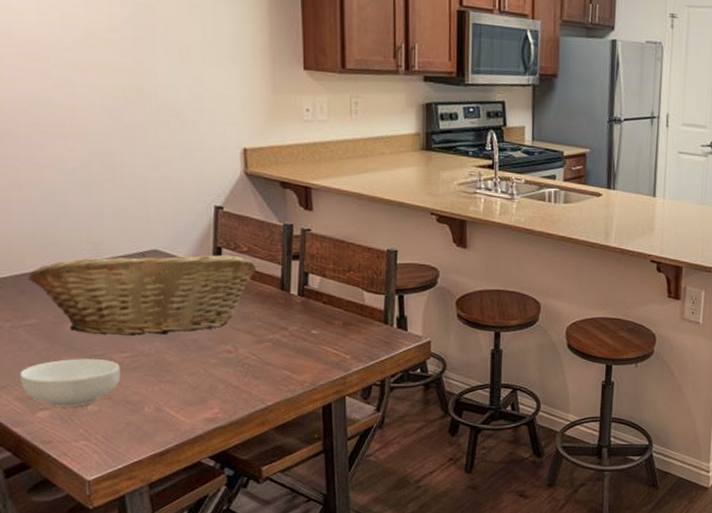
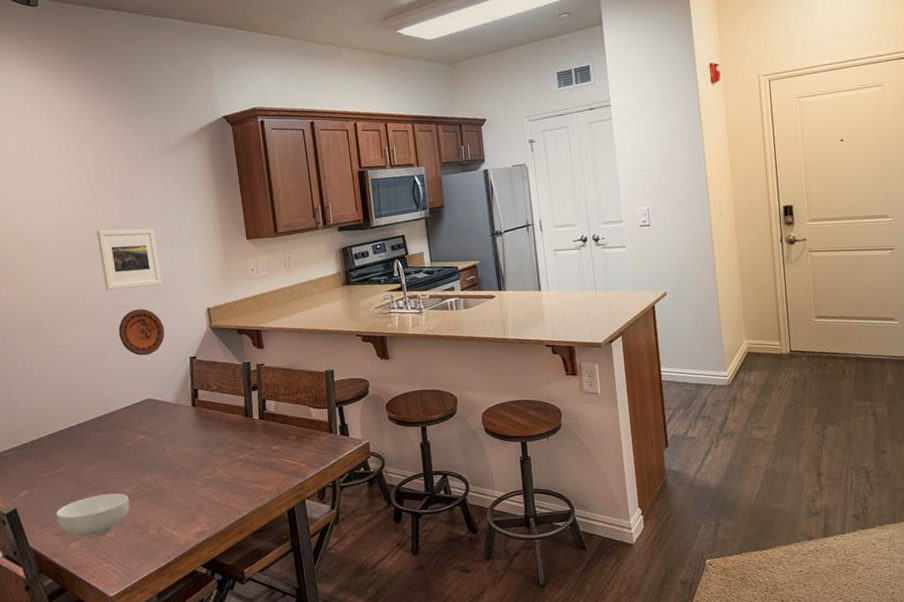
fruit basket: present [28,254,257,337] -> none [58,394,226,474]
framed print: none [98,19,185,108] -> present [96,228,162,290]
decorative plate: none [120,133,184,195] -> present [118,309,165,356]

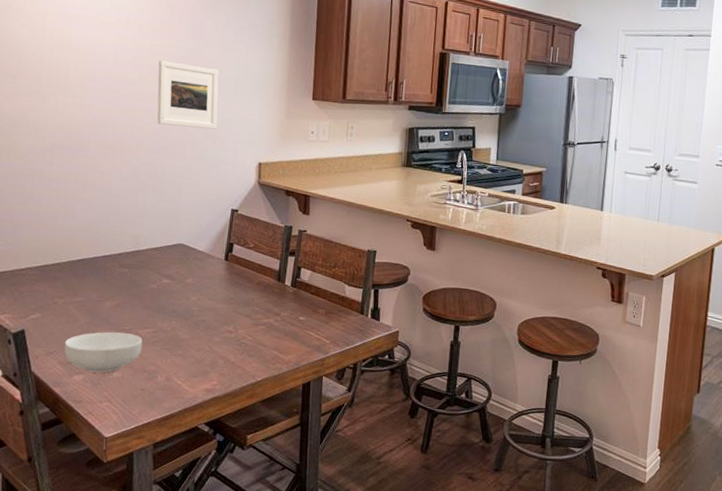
decorative plate: present [118,309,165,356] -> none [163,149,211,199]

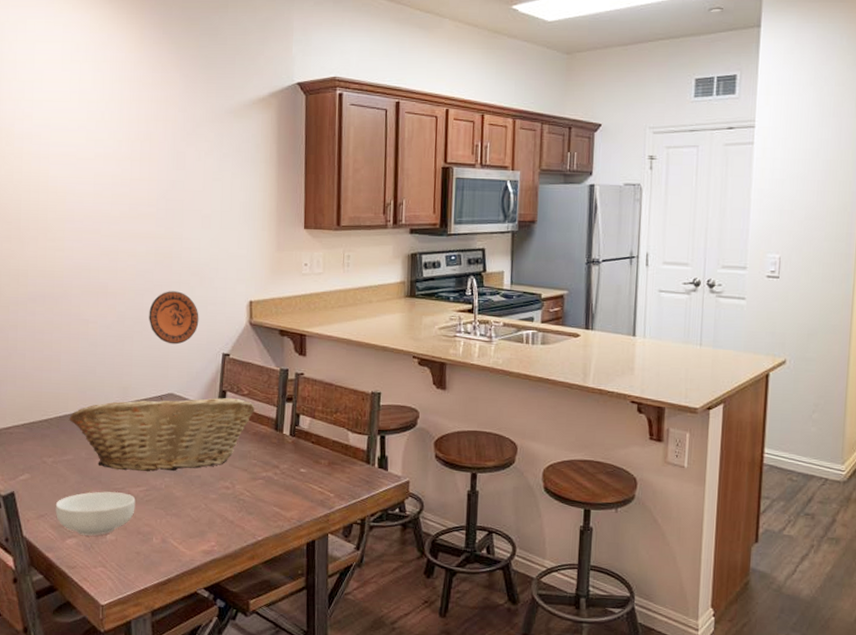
fruit basket: none [81,246,260,315] -> present [69,397,255,472]
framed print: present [157,60,219,130] -> none [139,195,204,267]
decorative plate: none [163,149,211,199] -> present [149,291,199,345]

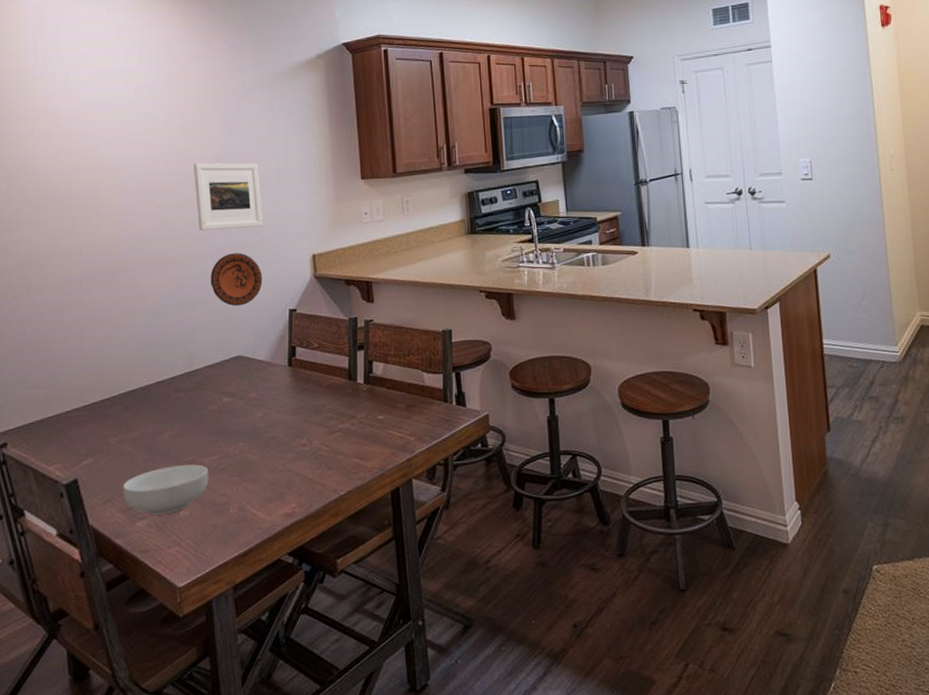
fruit basket: present [69,397,255,472] -> none [133,352,327,442]
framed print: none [139,195,204,267] -> present [193,162,263,231]

